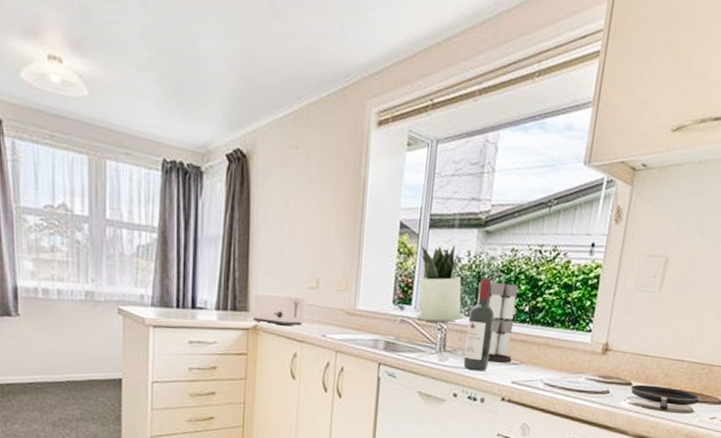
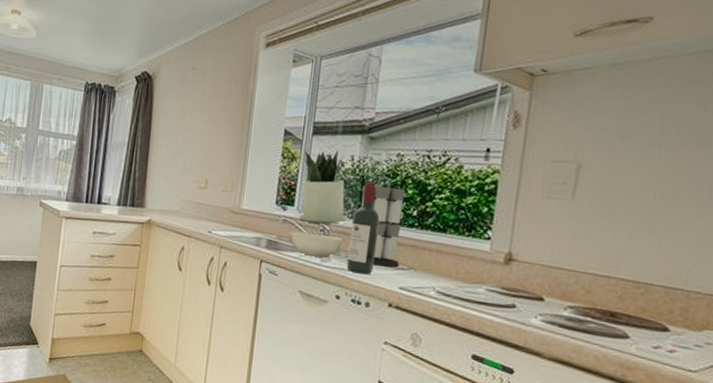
toaster: present [252,292,305,326] -> none [147,190,194,222]
bowl: none [407,331,461,357] -> present [289,230,344,258]
frying pan: present [630,384,701,411] -> none [542,300,637,333]

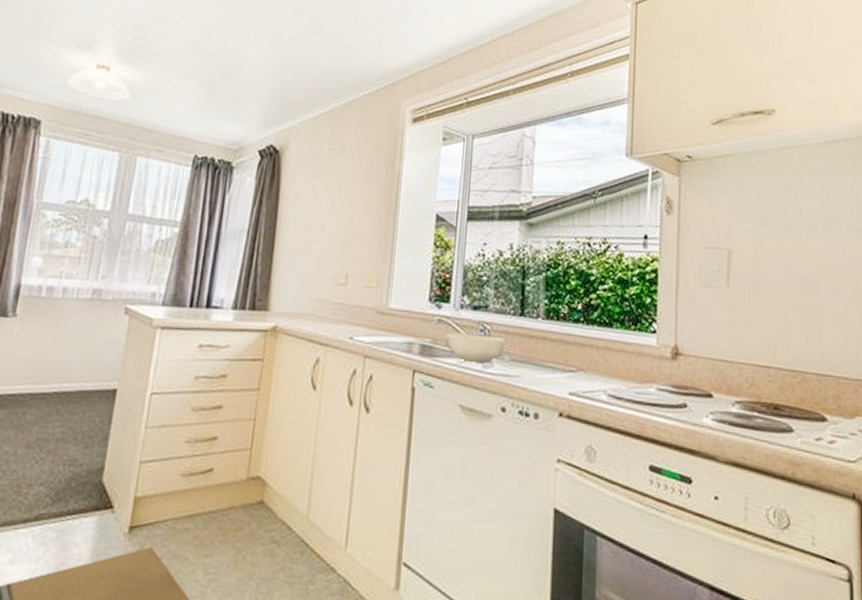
planter: present [298,150,348,224] -> none [455,237,510,323]
wine bottle: present [346,181,380,275] -> none [511,272,544,380]
spice rack: present [360,176,406,268] -> none [522,266,569,370]

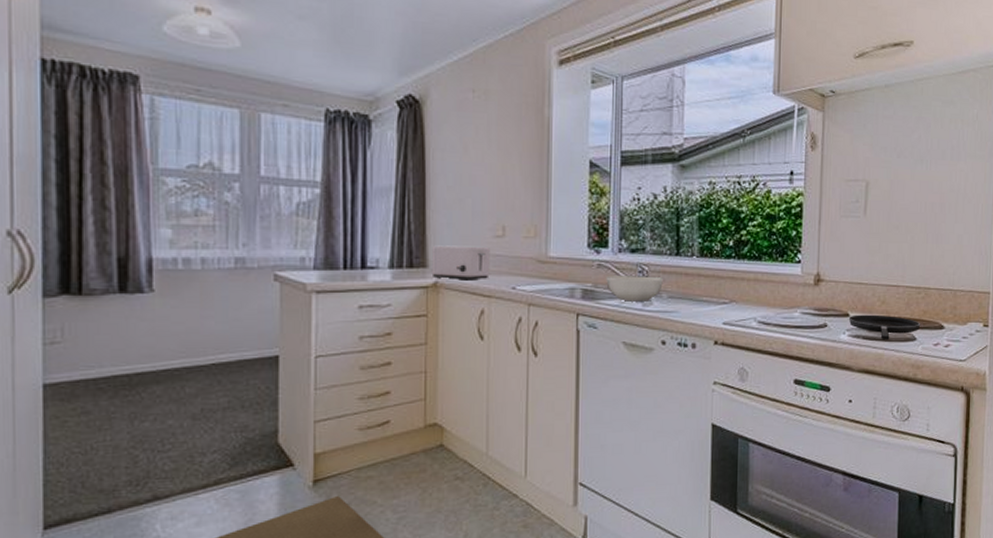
toaster: none [272,289,331,327] -> present [431,245,490,281]
frying pan: none [712,396,798,429] -> present [848,314,921,341]

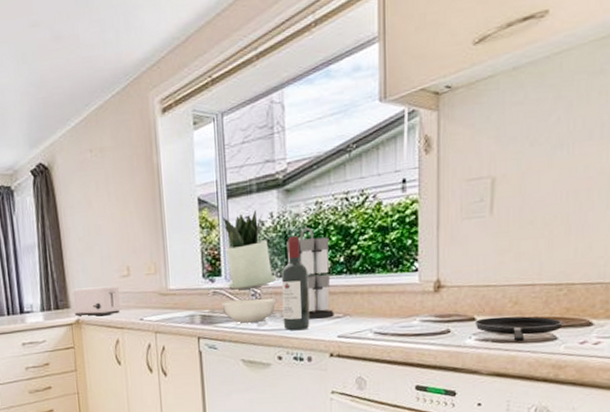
planter: none [614,181,666,264] -> present [222,209,277,290]
wine bottle: none [669,214,698,314] -> present [281,236,310,331]
spice rack: none [678,207,721,303] -> present [286,227,334,319]

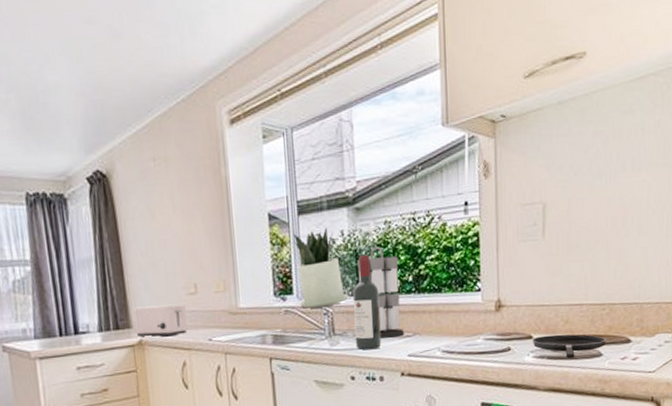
bowl: present [222,298,277,323] -> none [294,317,349,343]

